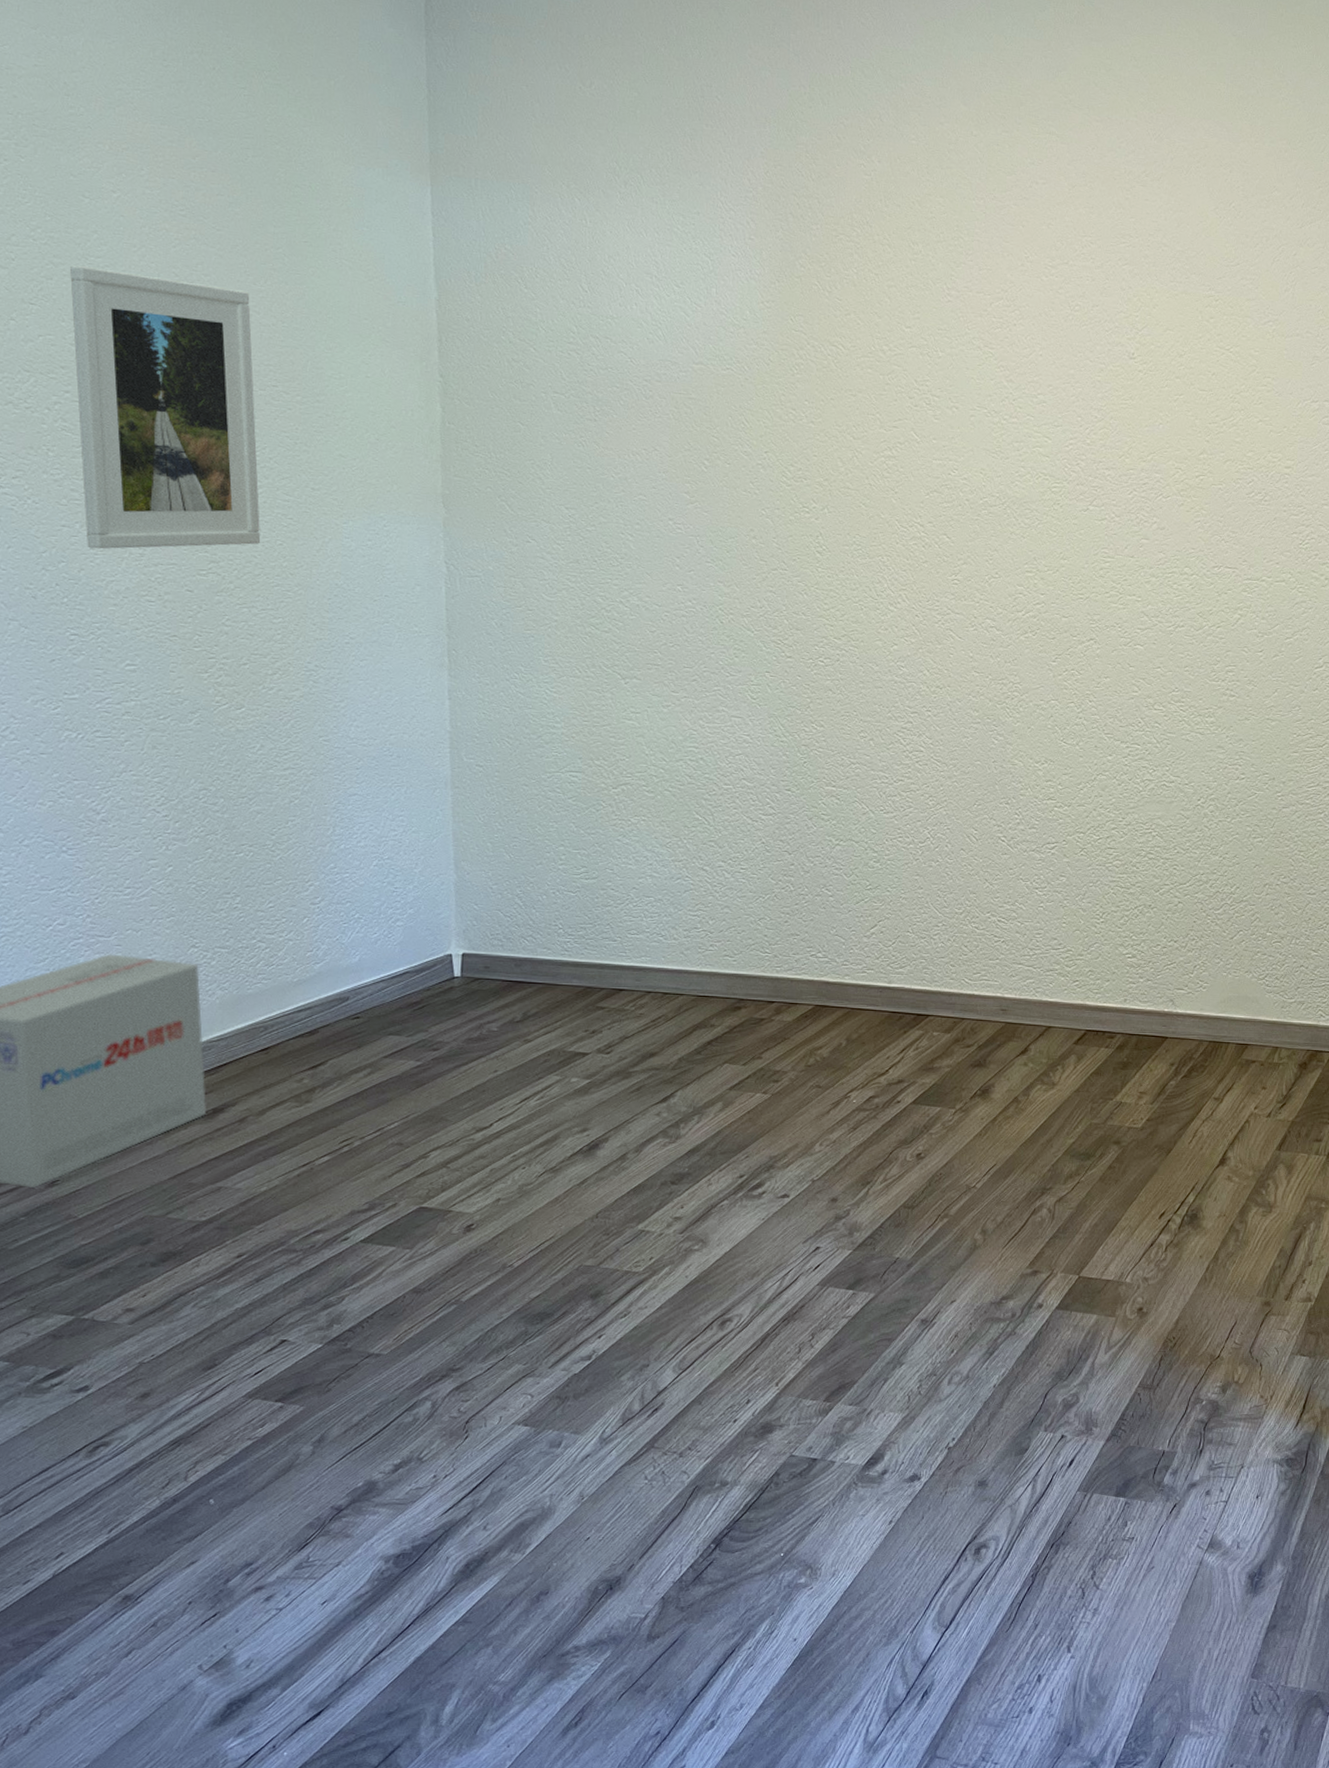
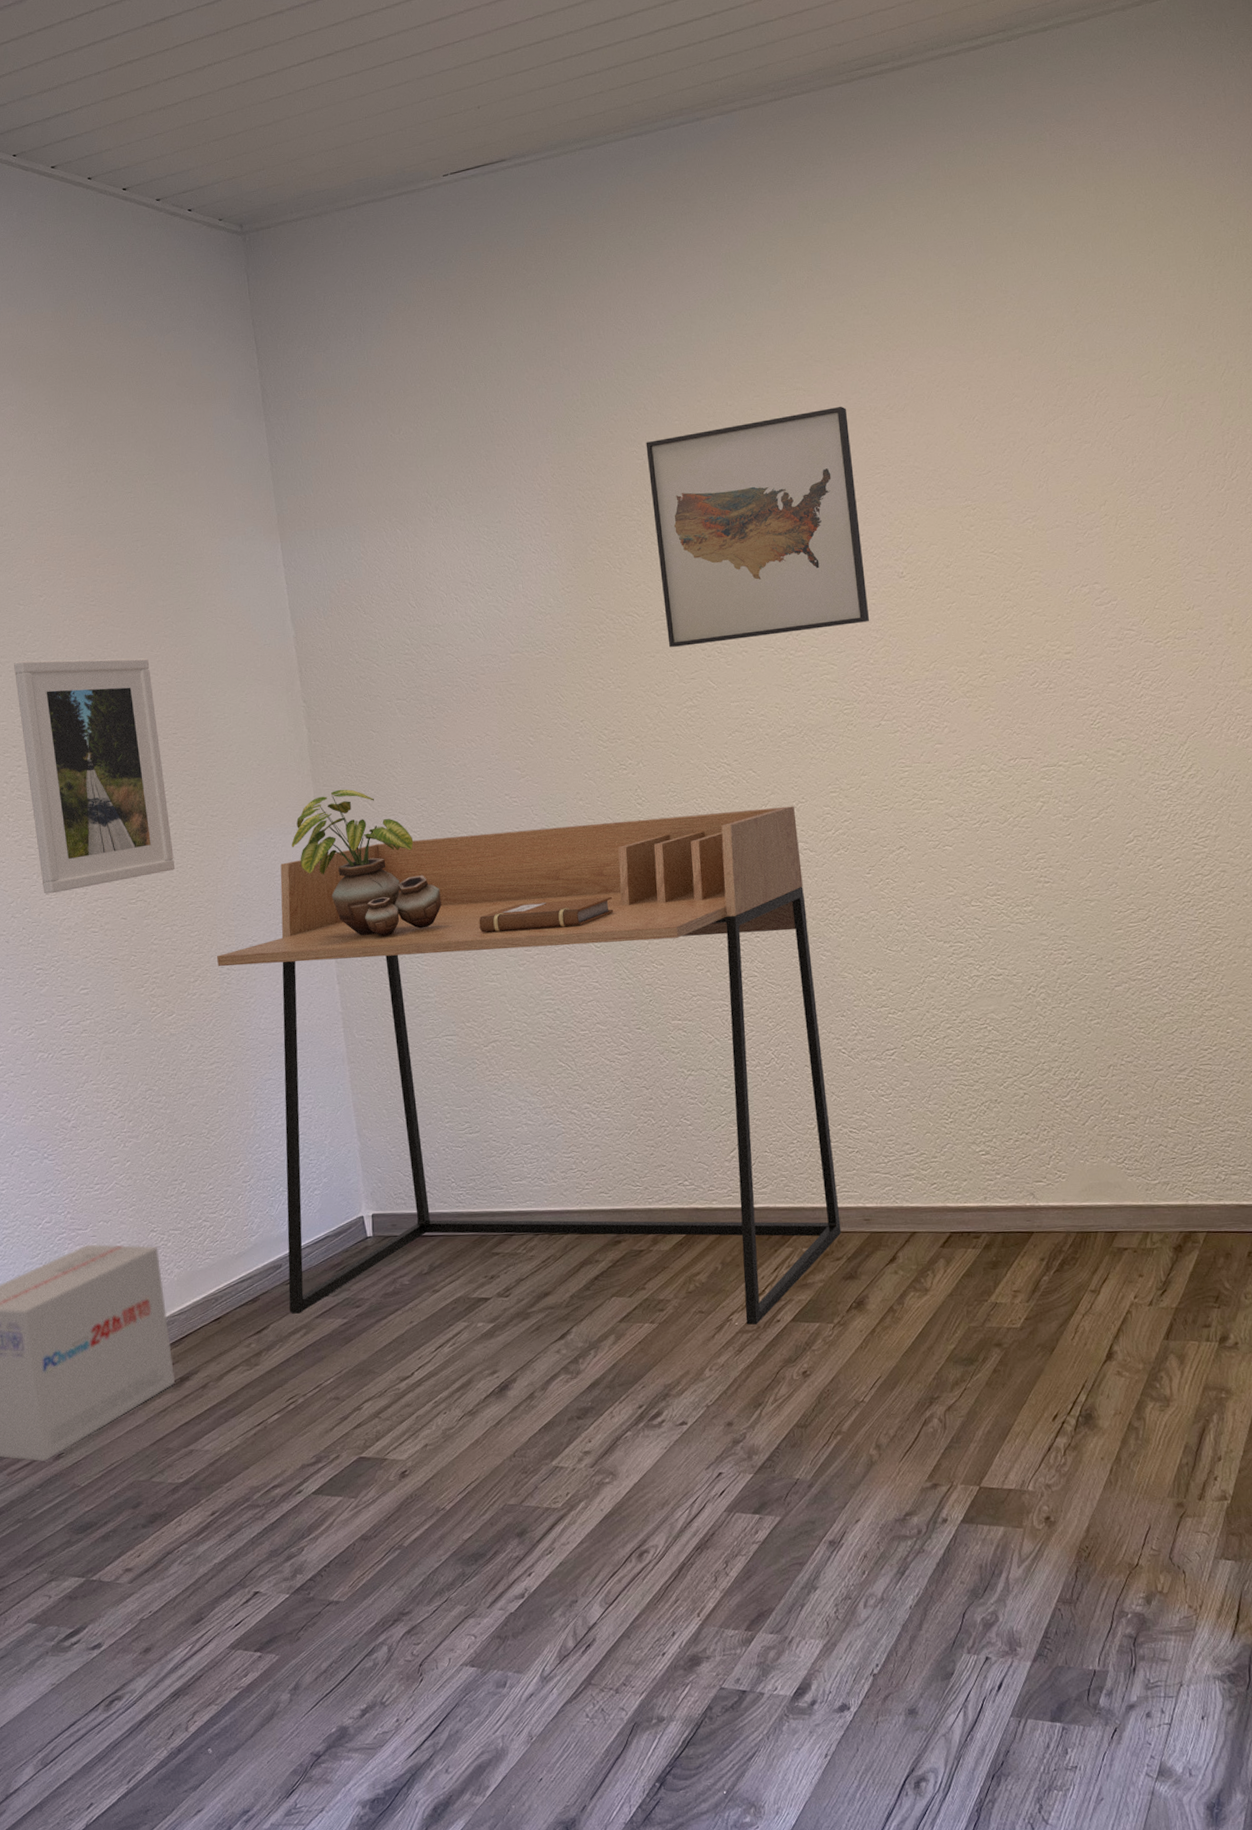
desk: none [303,550,987,1104] -> present [217,806,841,1325]
potted plant: none [408,483,582,655] -> present [291,789,442,937]
notebook: none [622,640,776,673] -> present [479,896,614,933]
wall art: none [873,156,1100,399] -> present [645,406,870,648]

